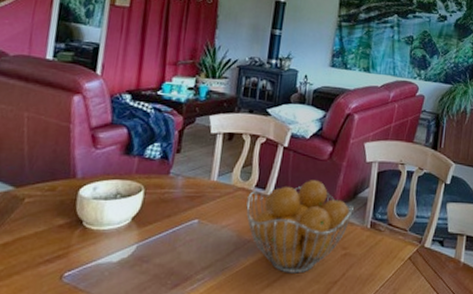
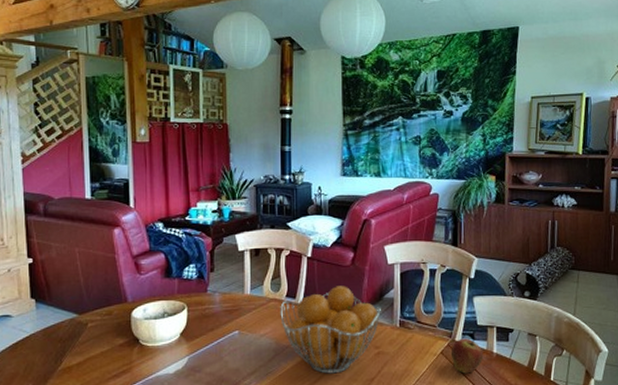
apple: none [418,245,451,282] -> present [450,338,484,374]

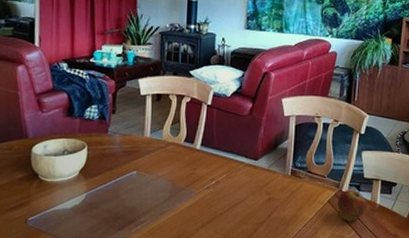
fruit basket: present [280,286,381,374] -> none [178,134,275,216]

